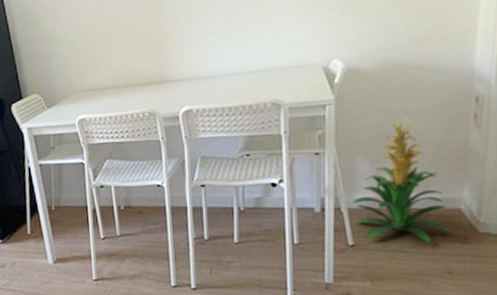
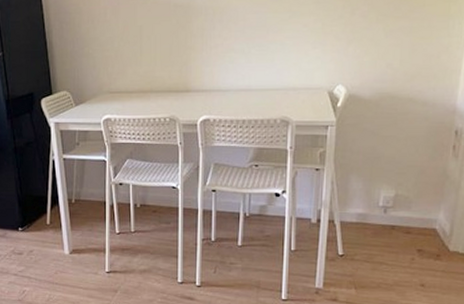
indoor plant: present [353,117,453,244] -> none [345,143,428,258]

